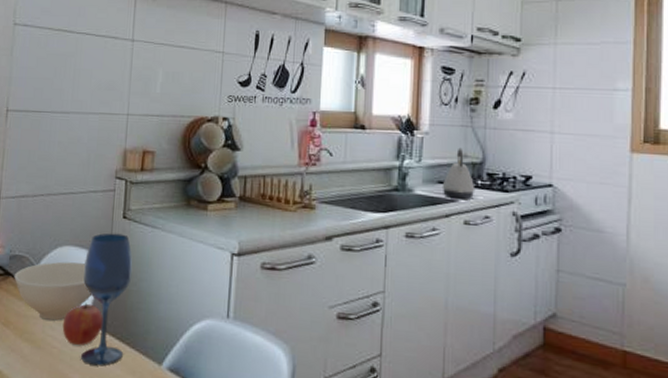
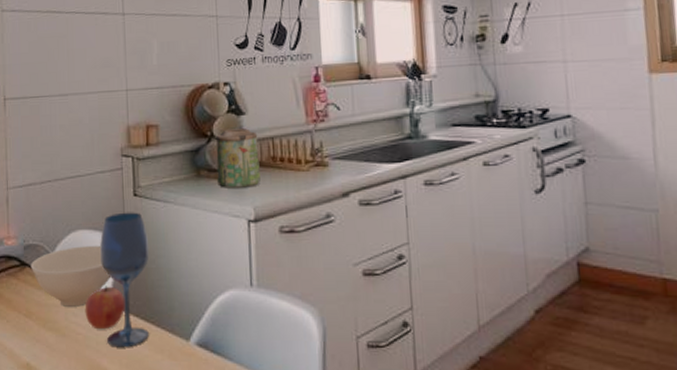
canister: none [206,163,250,222] -> present [215,128,260,188]
kettle: present [442,147,476,200] -> none [456,87,492,141]

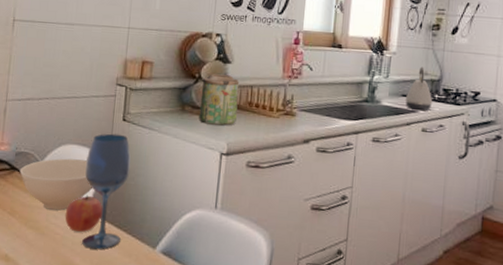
kettle: none [456,87,492,141] -> present [405,66,433,111]

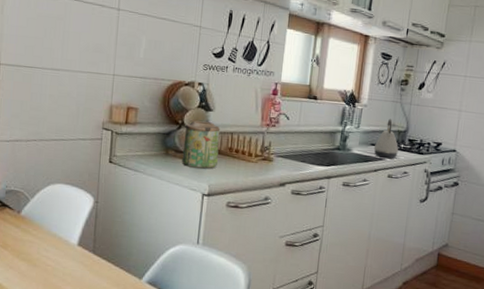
bowl: present [19,158,92,211] -> none [10,196,81,245]
fruit: present [65,195,103,233] -> none [55,231,92,264]
wineglass: present [81,133,131,250] -> none [71,174,118,280]

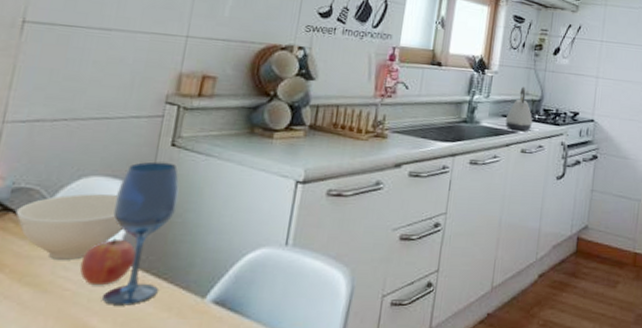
bowl: none [10,196,81,245] -> present [15,194,123,260]
fruit: none [55,231,92,264] -> present [79,238,136,286]
wineglass: none [71,174,118,280] -> present [101,161,179,305]
canister: present [182,120,221,169] -> none [271,91,324,150]

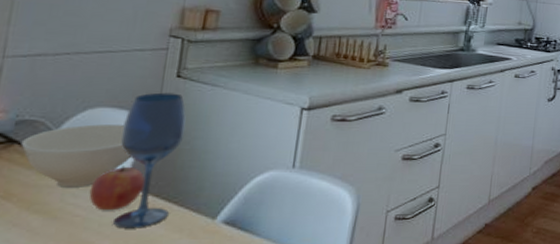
kettle: present [505,86,533,132] -> none [499,17,526,59]

